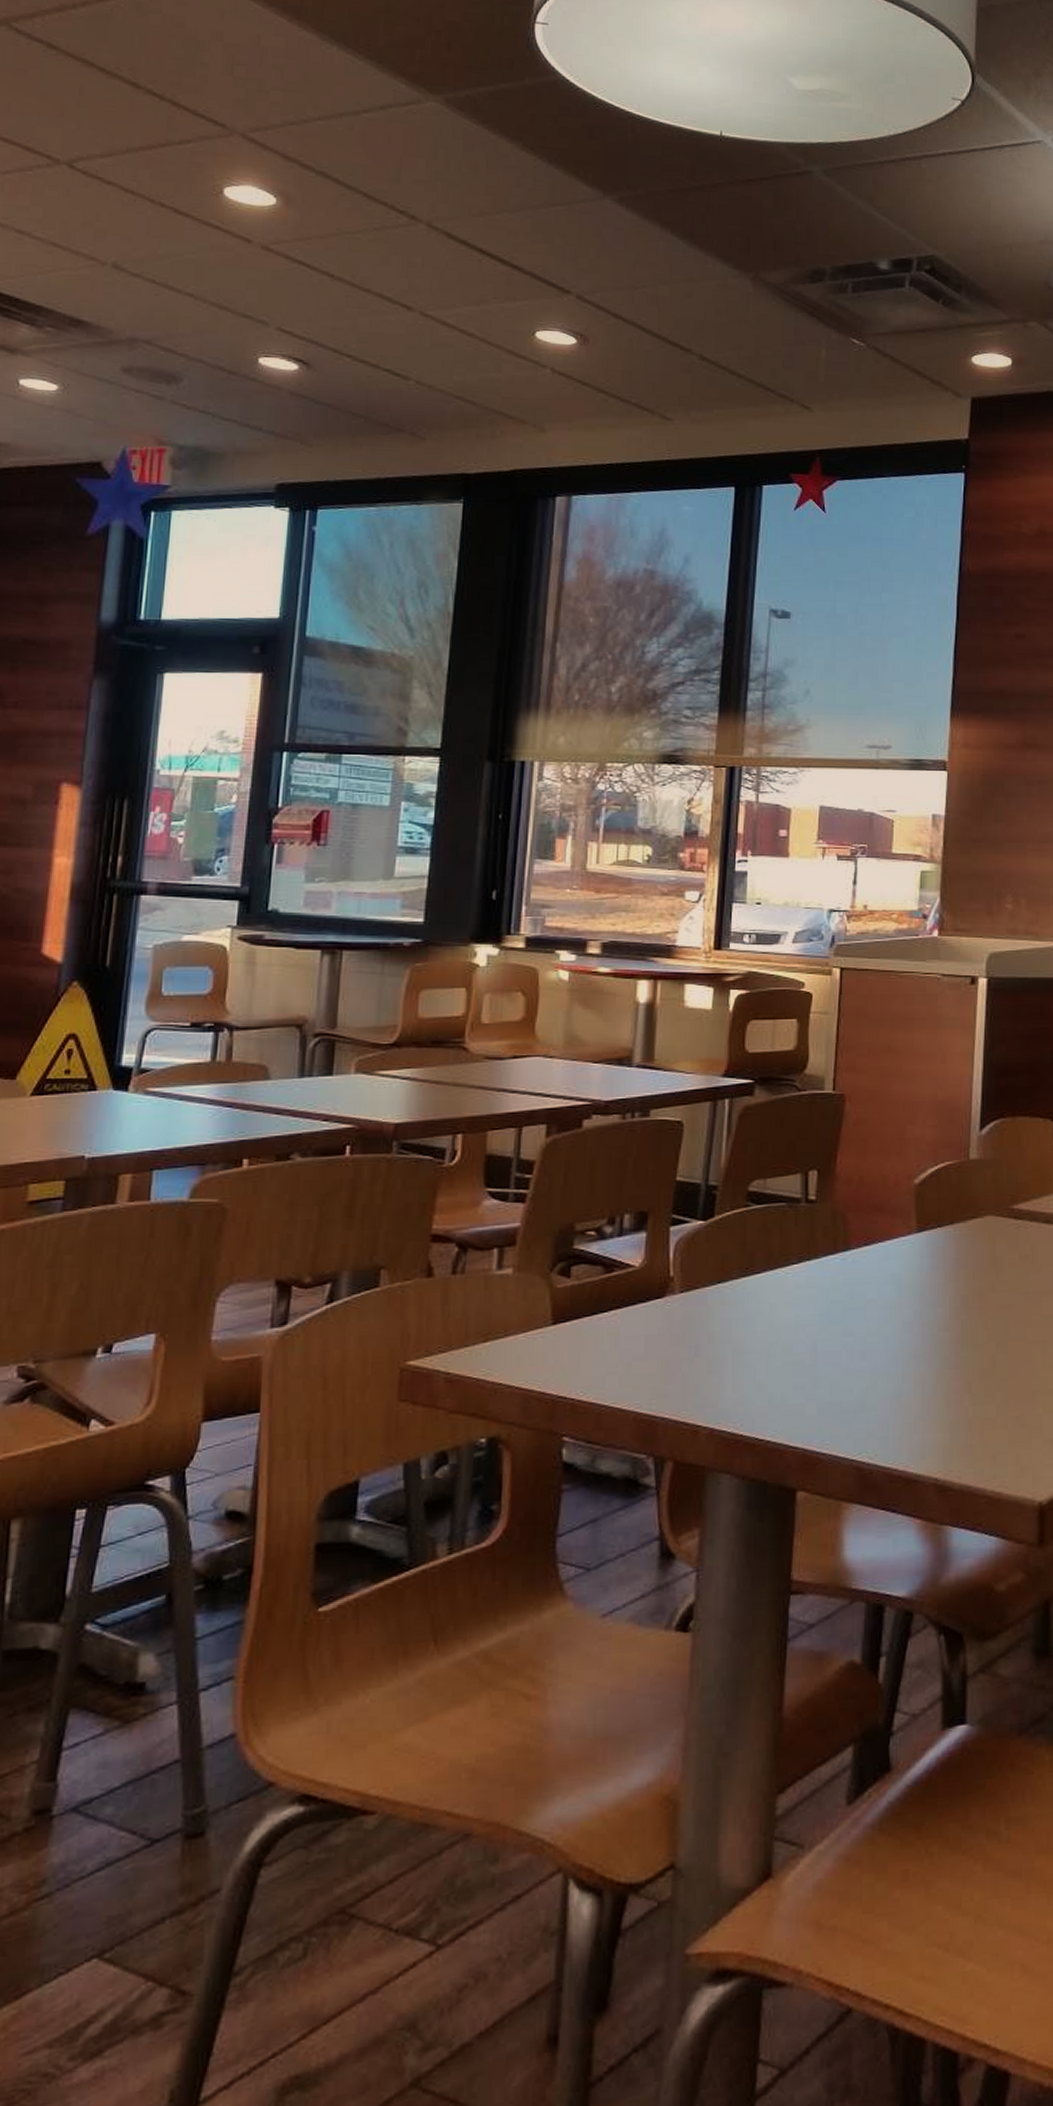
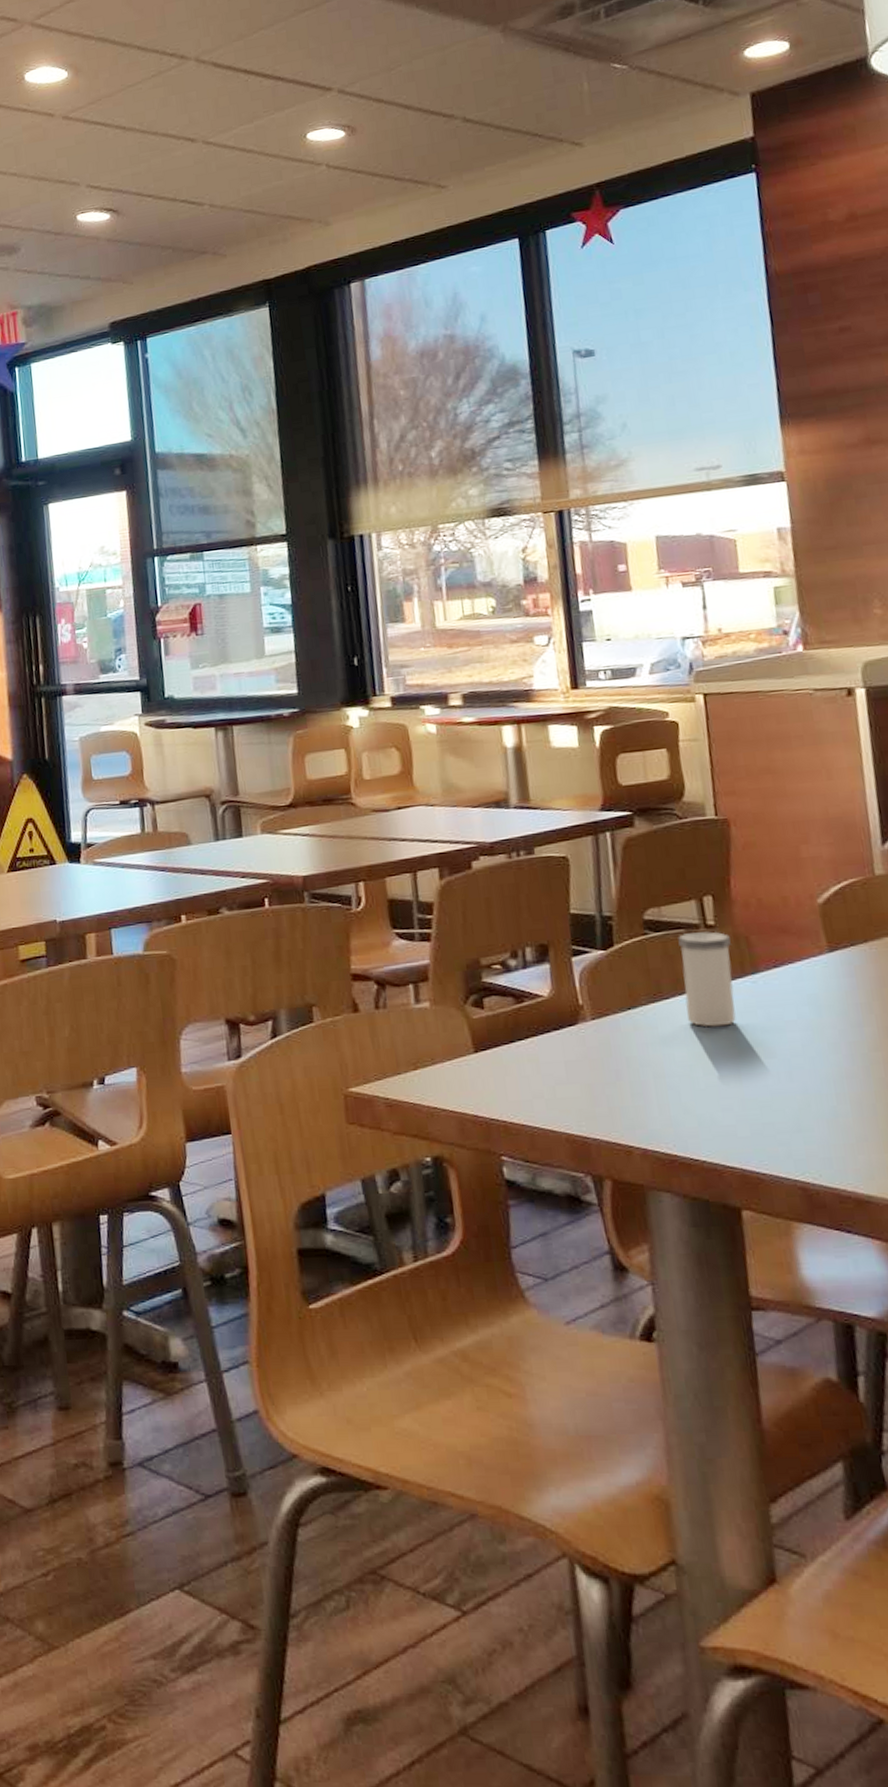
salt shaker: none [774,1206,828,1304] -> present [678,931,736,1028]

